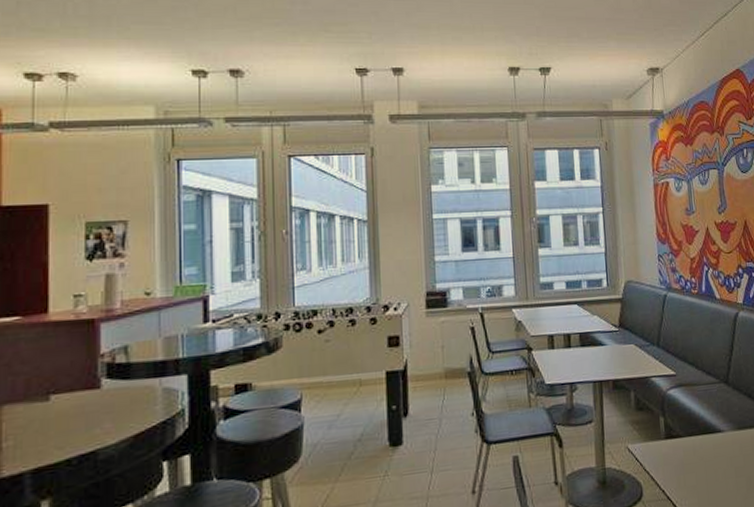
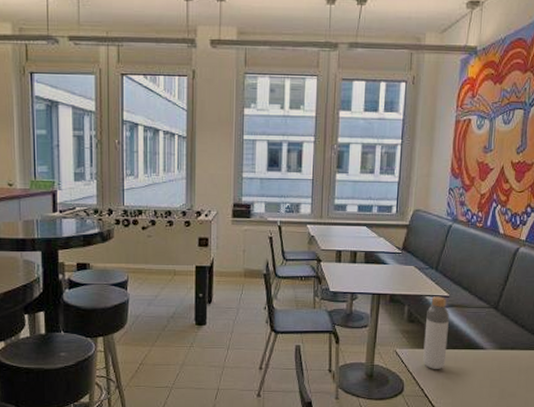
bottle: none [655,375,684,464] -> present [423,296,449,369]

